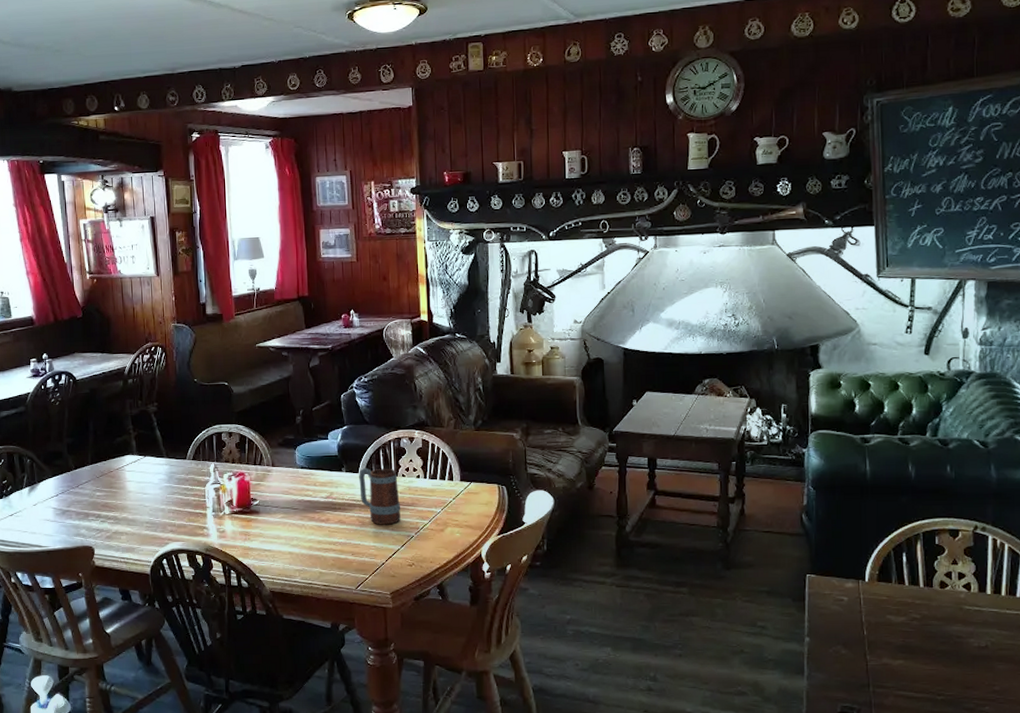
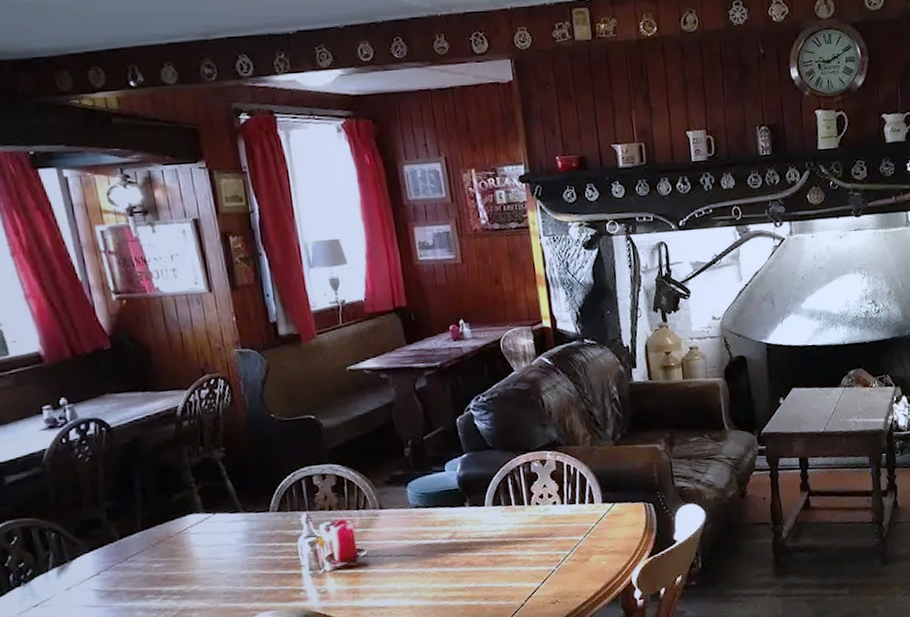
beer mug: present [359,467,401,525] -> none [485,497,538,562]

